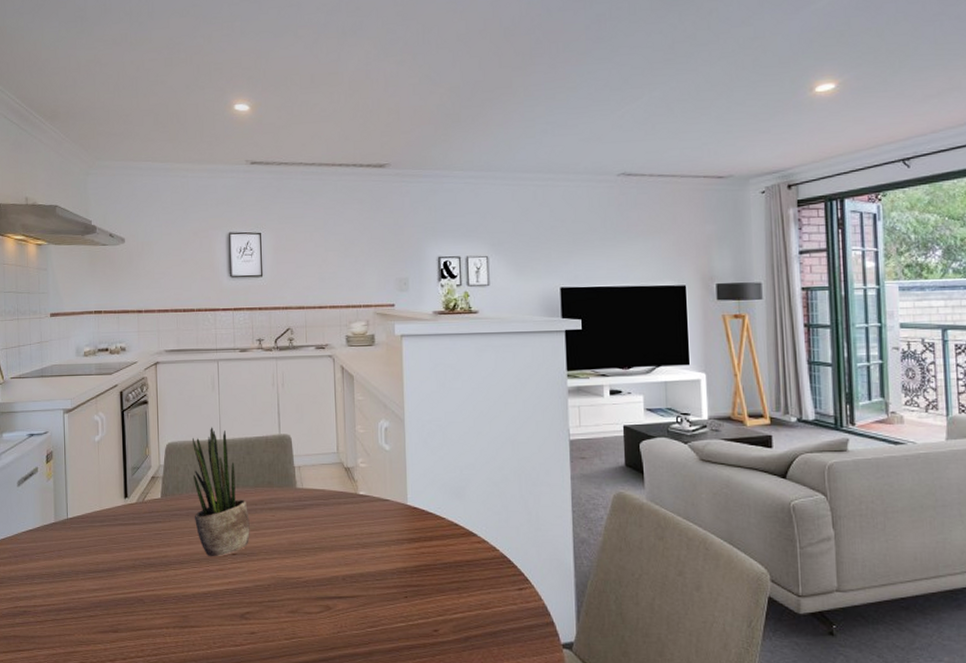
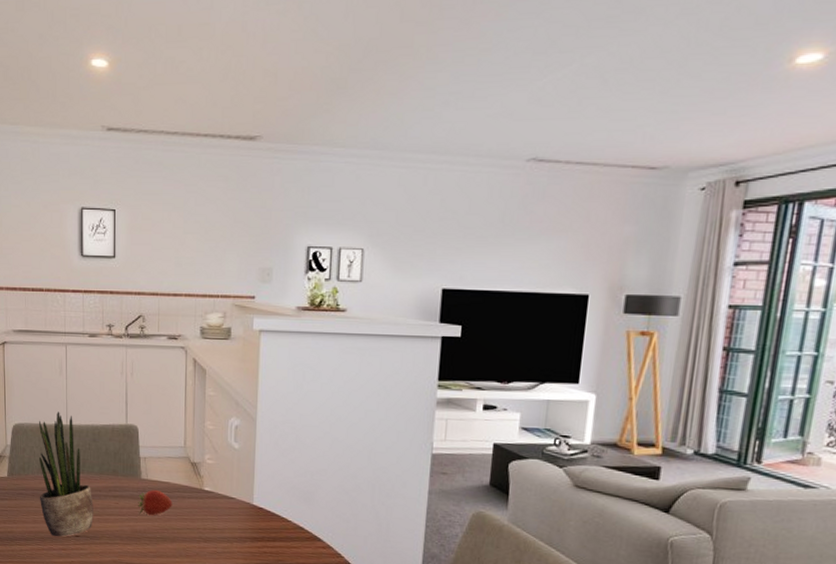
fruit: none [294,498,329,526] -> present [138,489,172,516]

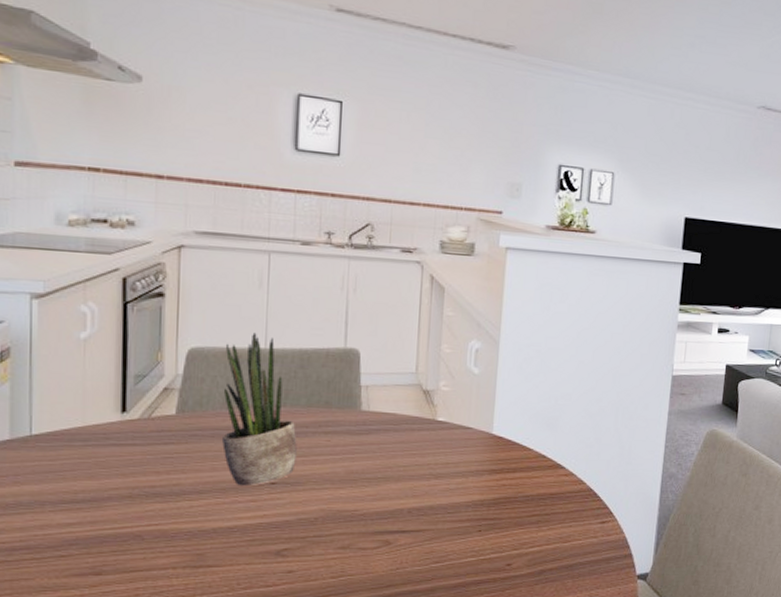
fruit: present [138,489,172,516] -> none [355,422,399,453]

